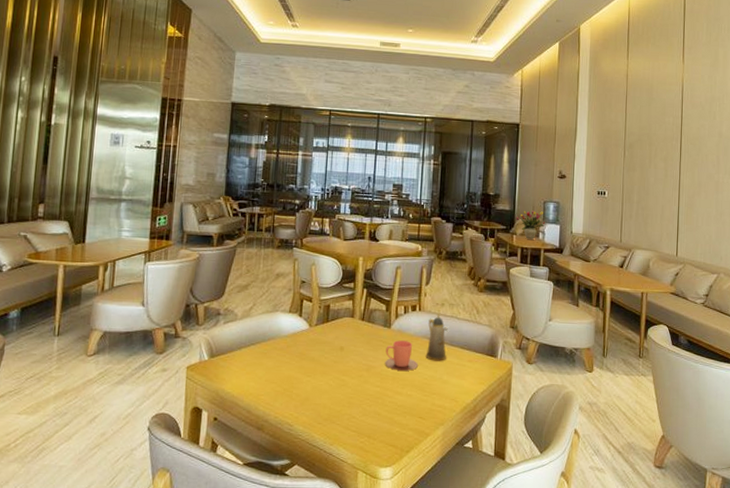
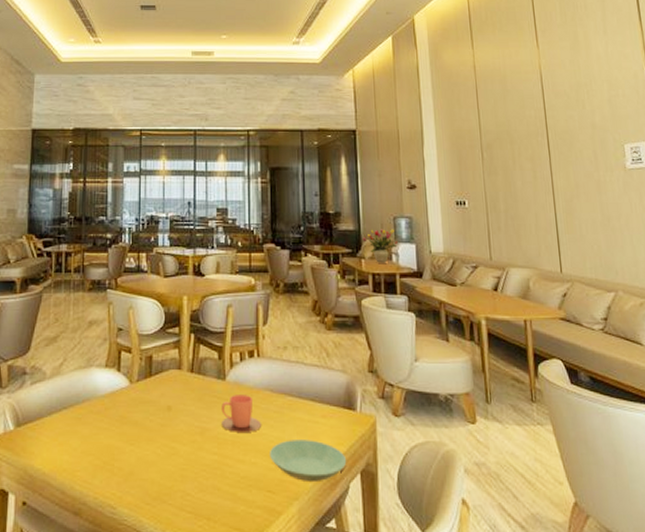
saucer: none [423,378,486,412] -> present [270,440,347,483]
coffee pot: present [425,312,448,361] -> none [269,358,295,419]

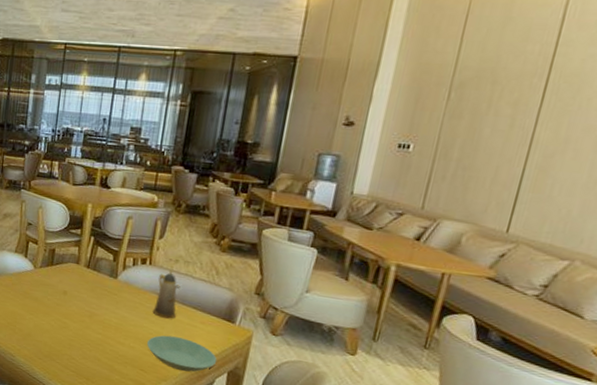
cup: present [221,395,261,432] -> none [108,291,144,324]
coffee pot: none [269,358,295,419] -> present [152,269,181,319]
flower arrangement: present [362,229,398,263] -> none [278,163,317,198]

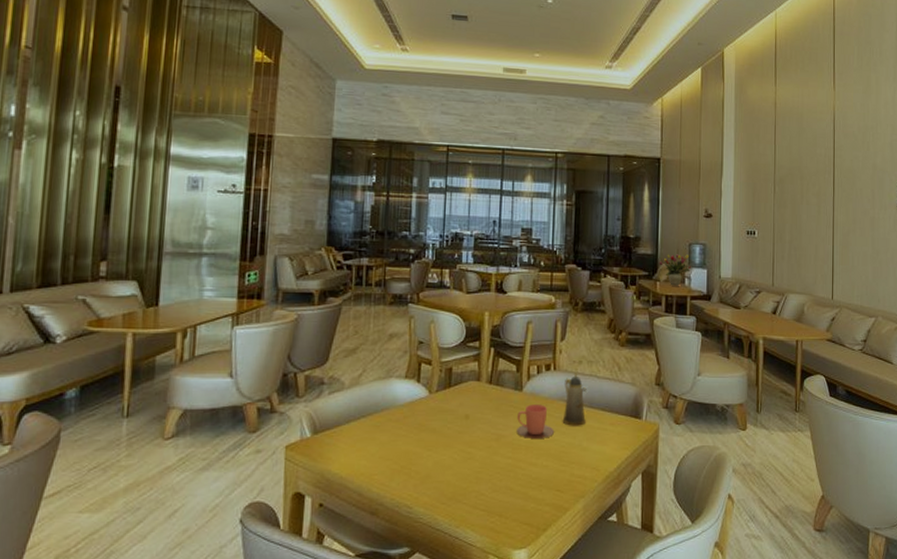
cup: none [108,291,144,324] -> present [517,405,554,438]
saucer: present [147,335,218,372] -> none [561,445,631,482]
flower arrangement: none [278,163,317,198] -> present [659,254,691,286]

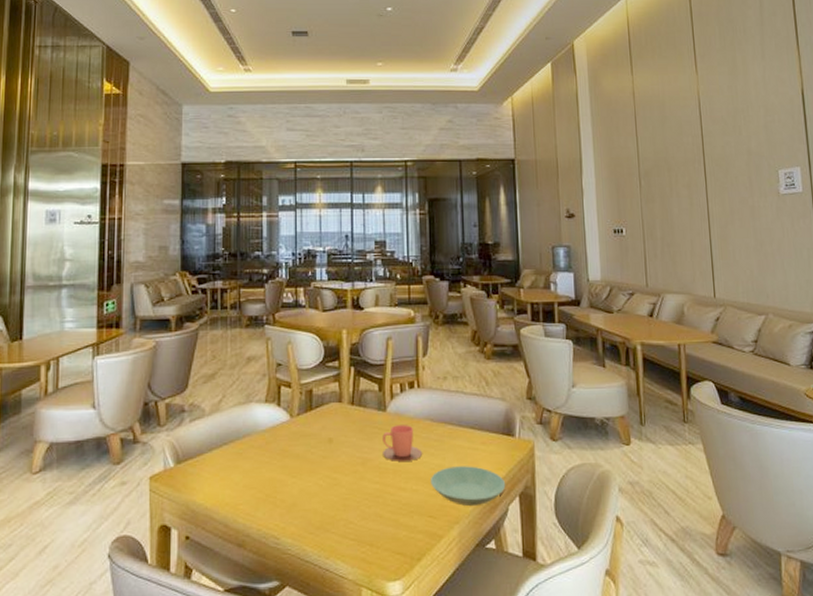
saucer: none [561,445,631,482] -> present [431,466,506,507]
coffee pot: present [562,371,587,426] -> none [430,388,455,447]
flower arrangement: present [659,254,691,286] -> none [521,258,556,292]

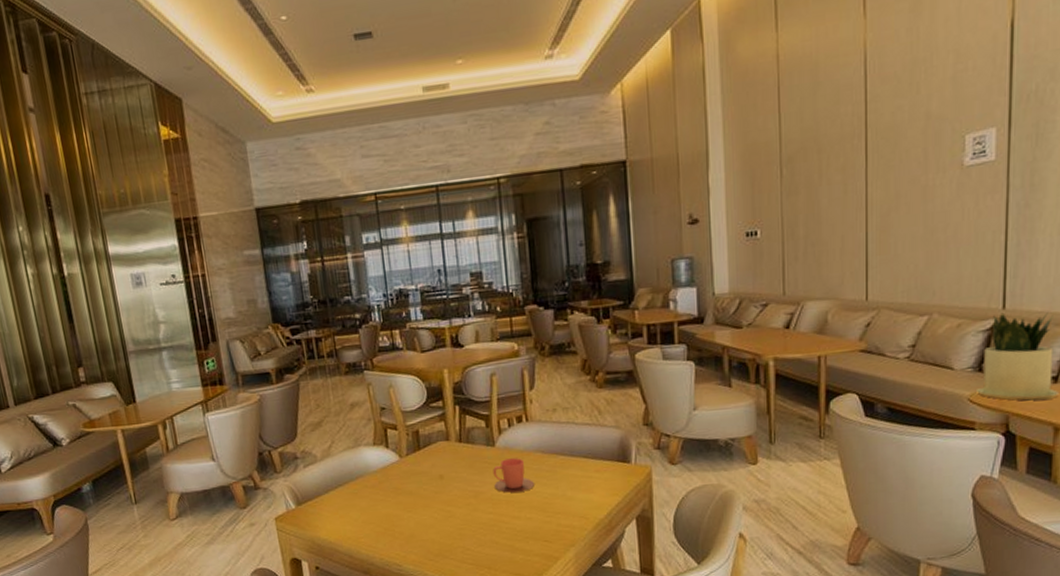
saucer: present [431,466,506,507] -> none [544,493,622,531]

